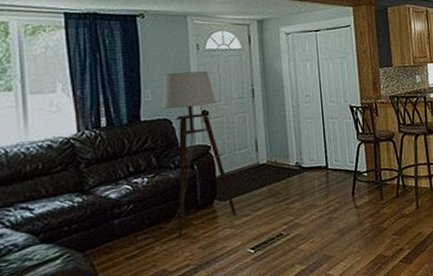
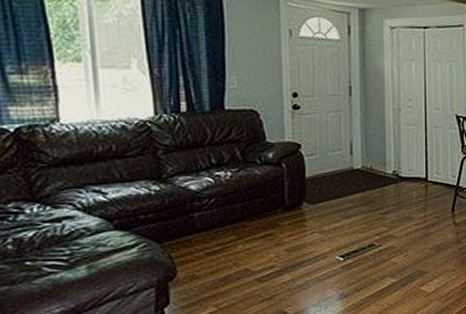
floor lamp: present [137,71,236,240] -> none [219,60,326,237]

